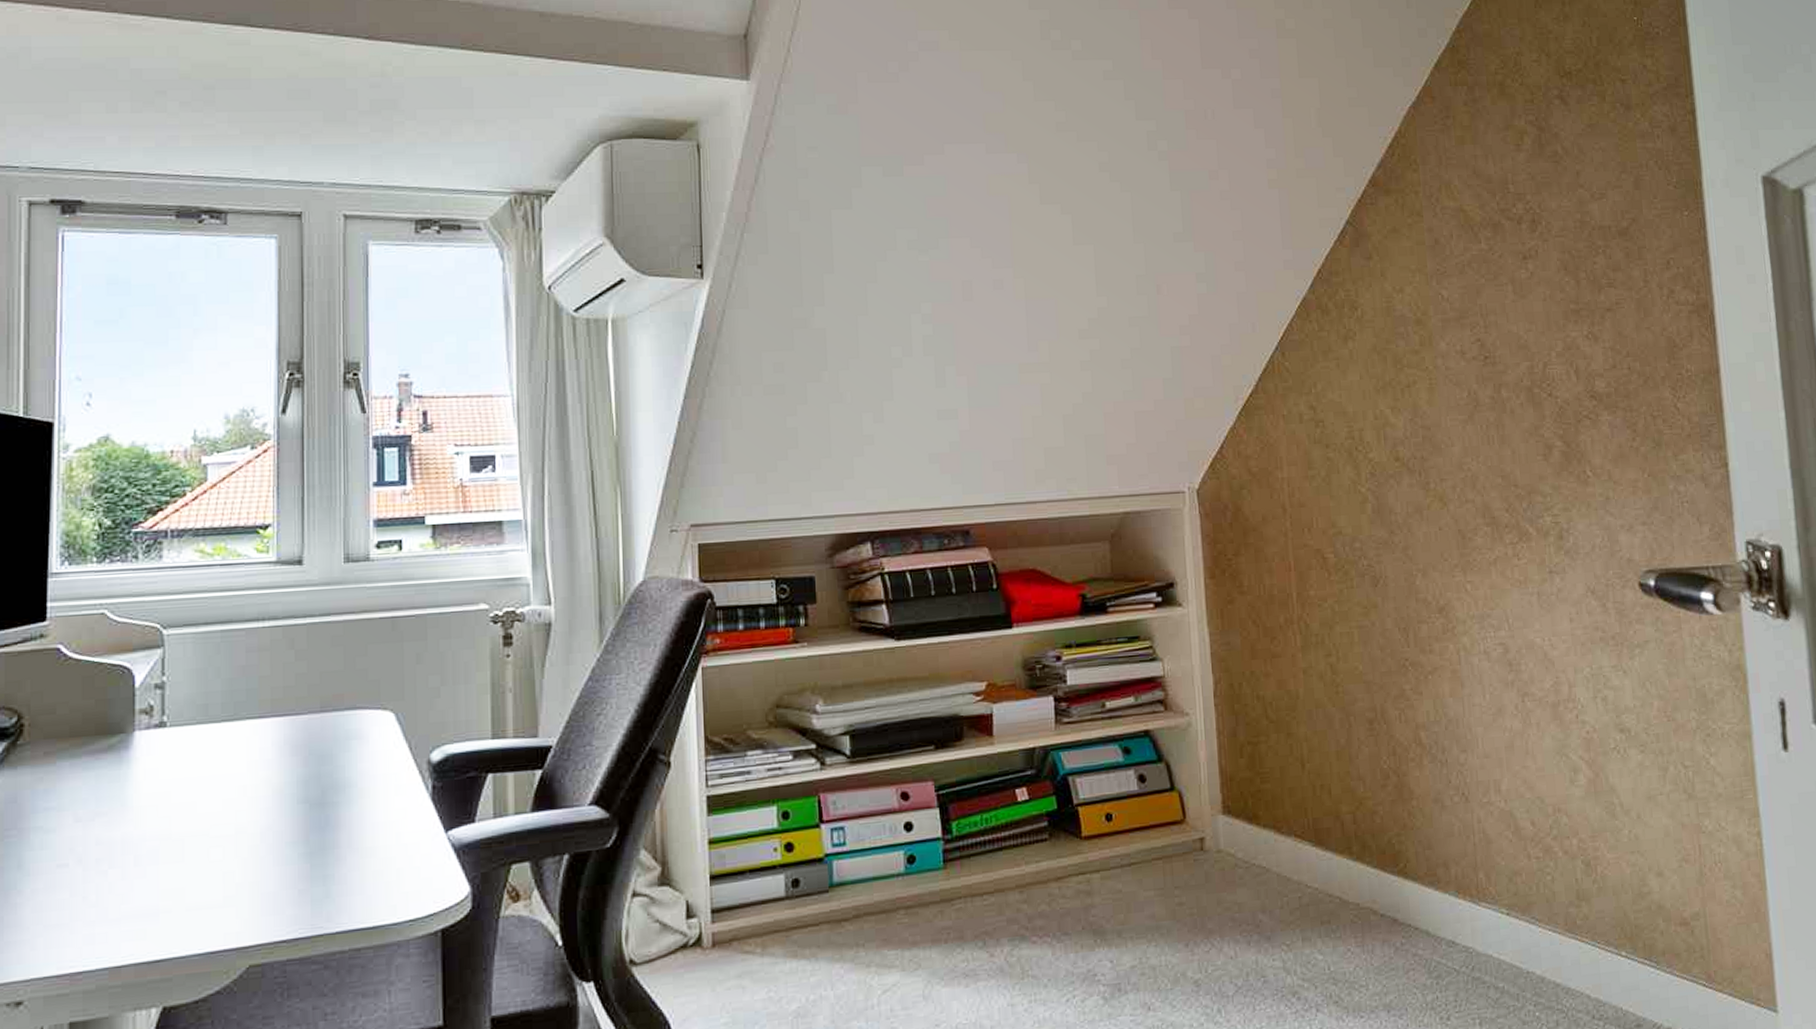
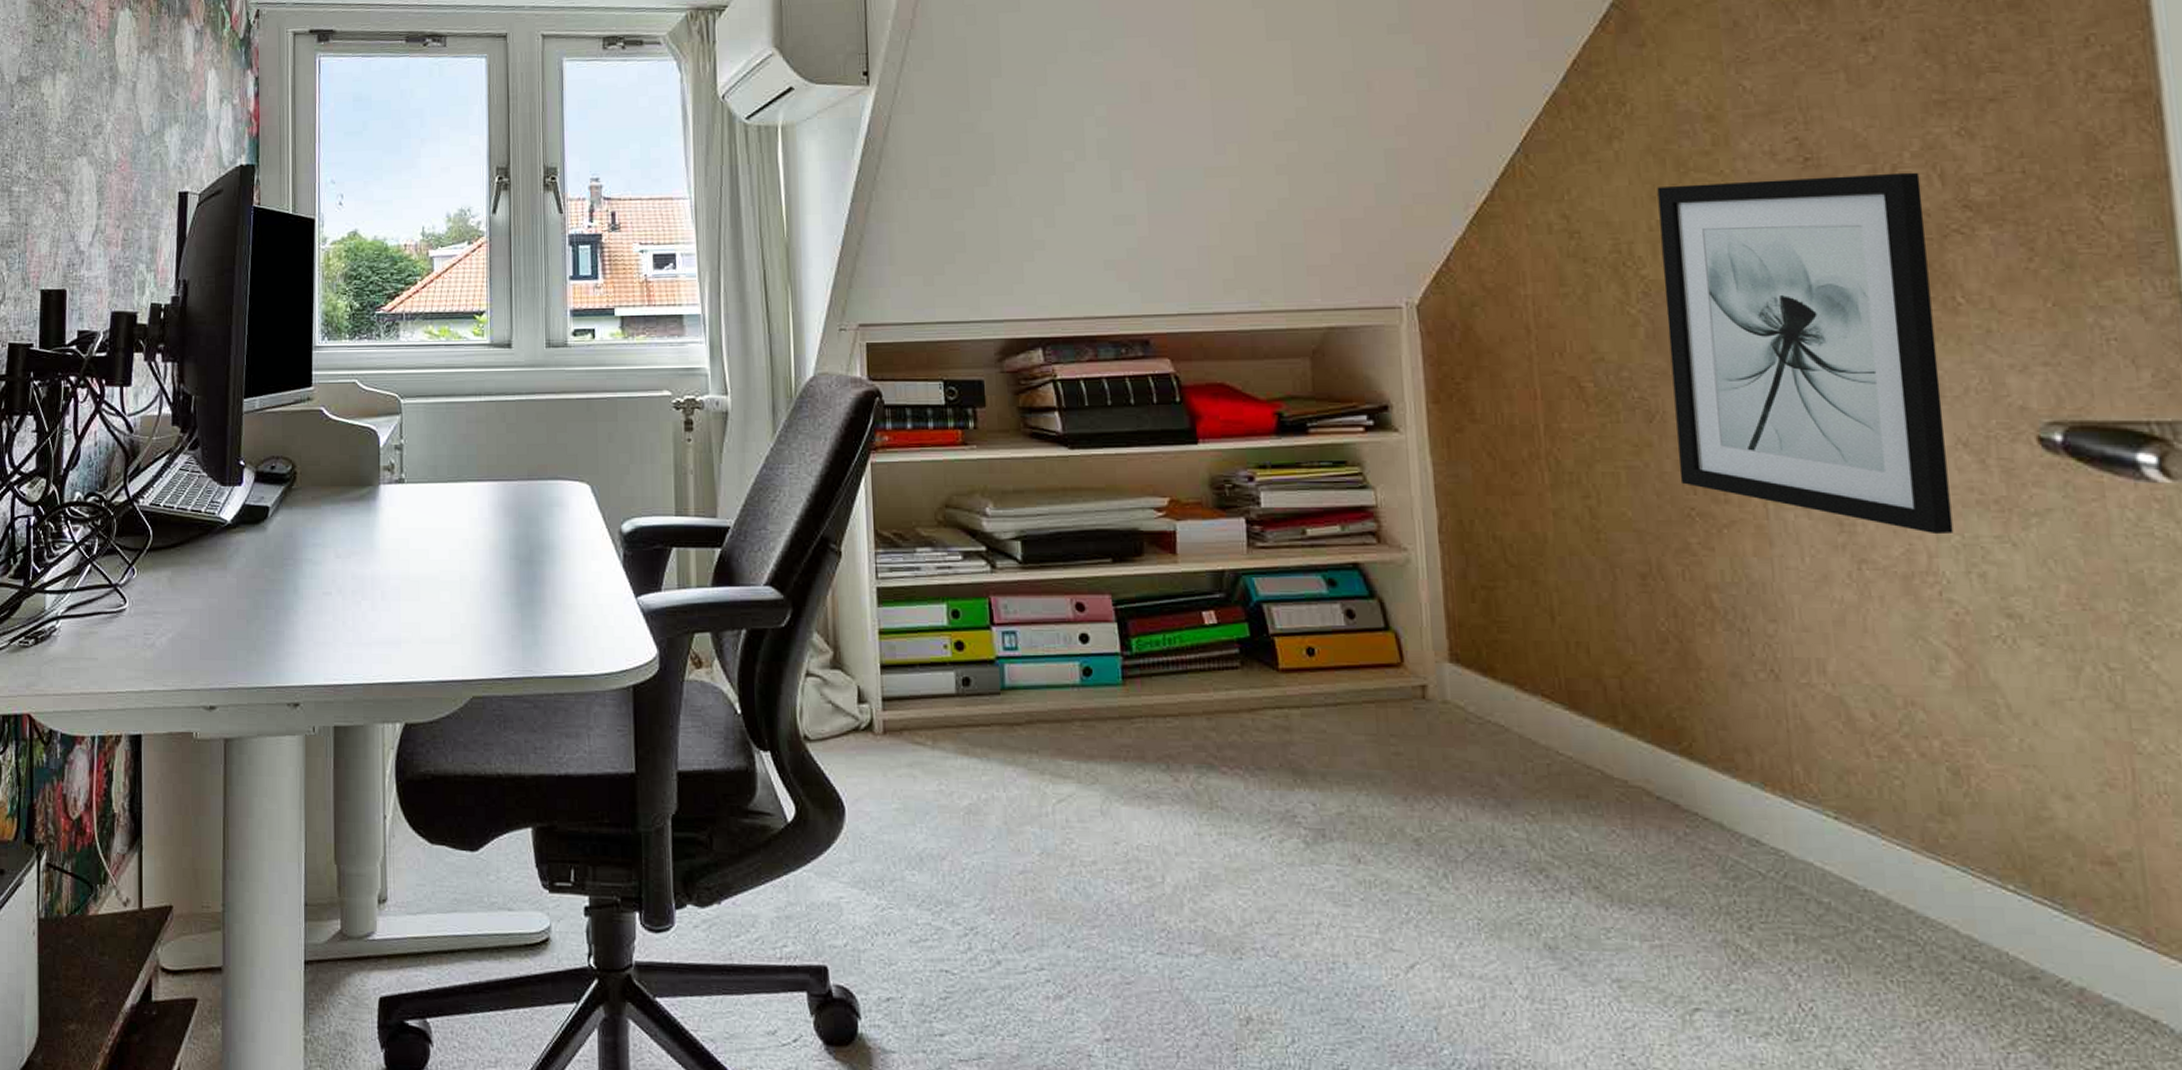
wall art: none [1380,368,1585,668] -> present [1657,172,1954,535]

